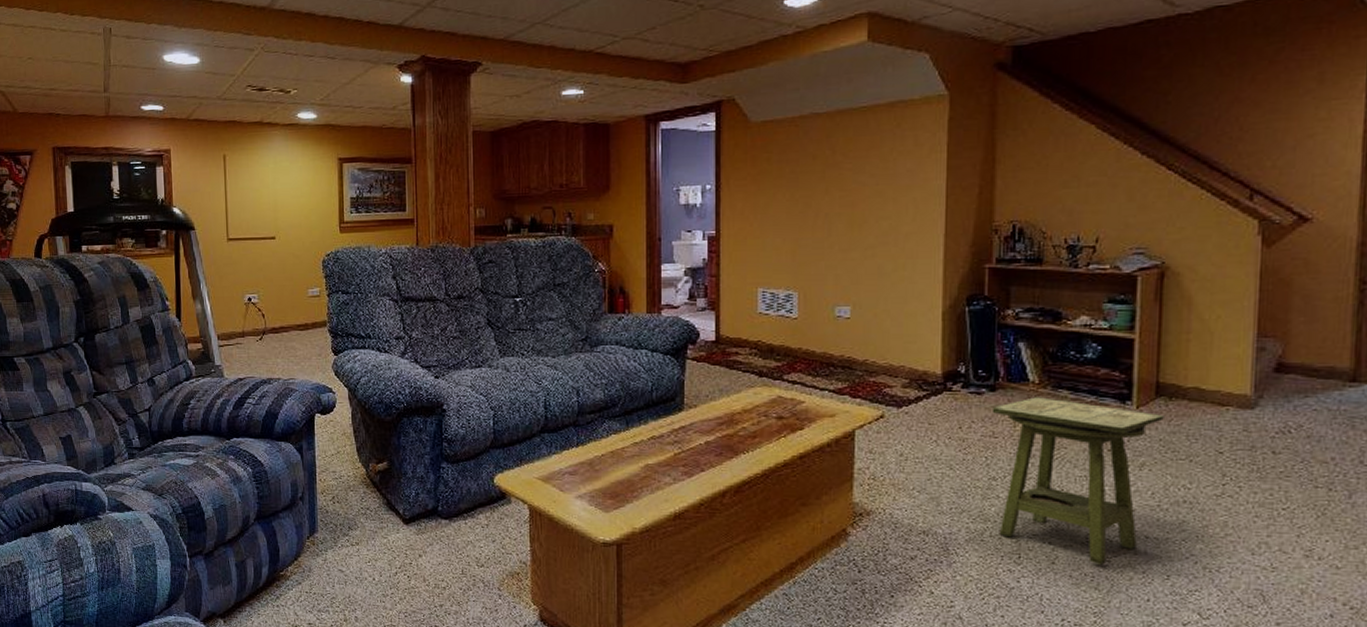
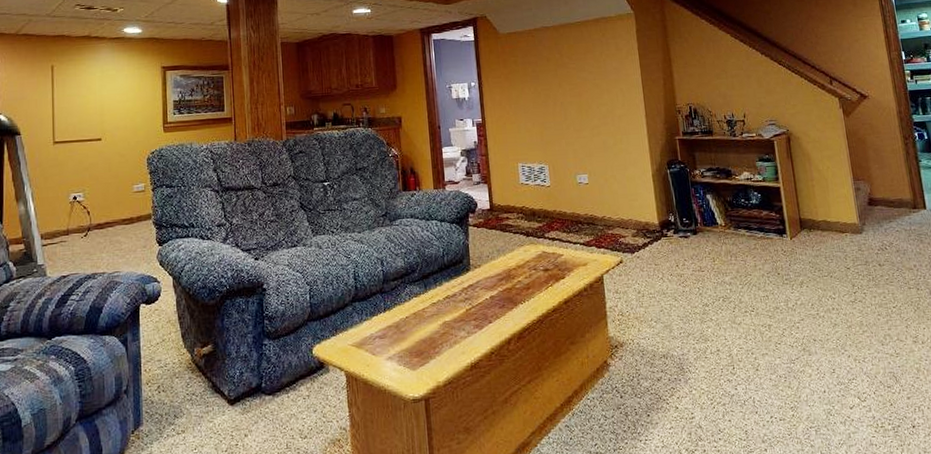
side table: present [991,397,1164,565] -> none [696,236,810,367]

